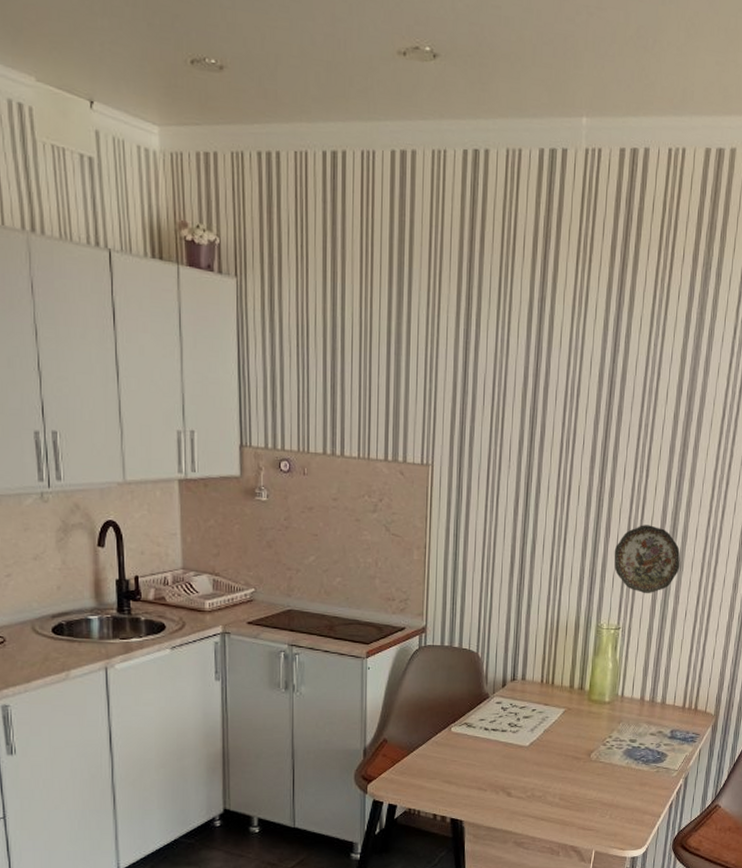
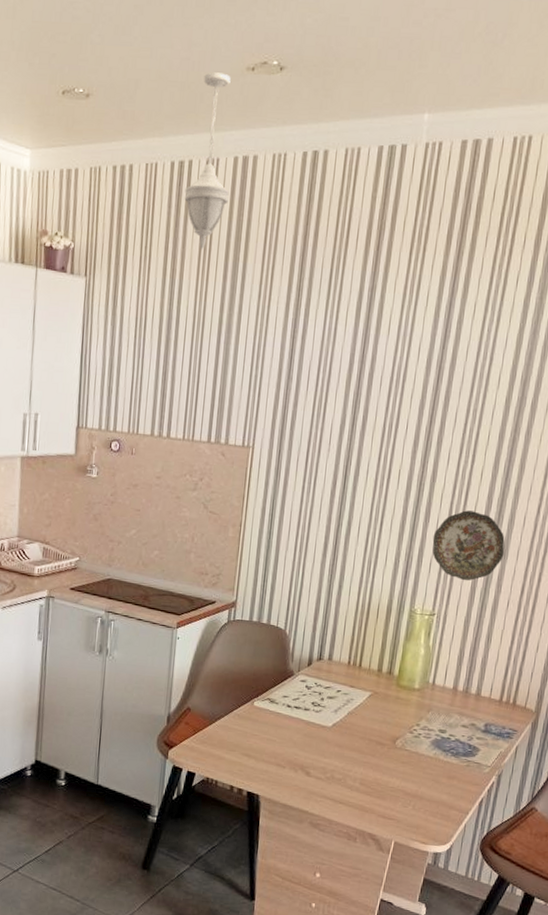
pendant light: none [340,53,388,252] -> present [184,72,231,250]

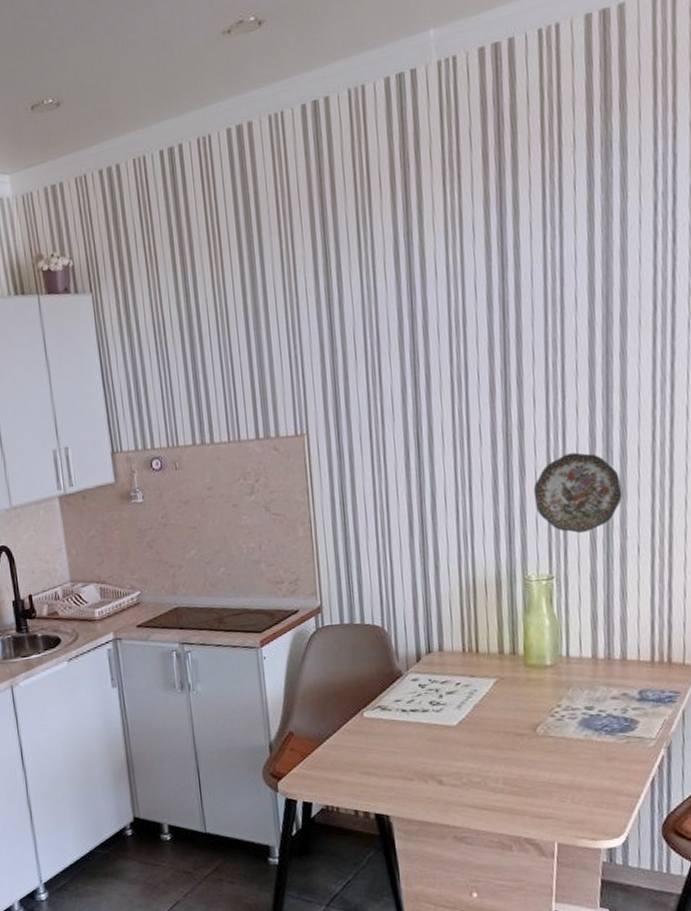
pendant light: present [184,72,231,250] -> none [177,44,229,236]

